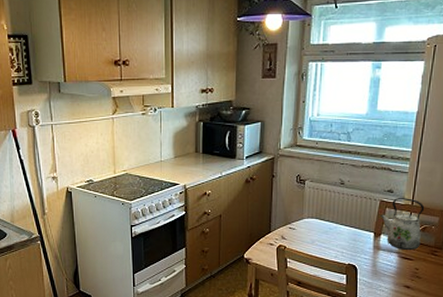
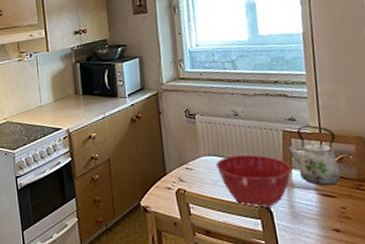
mixing bowl: none [316,219,382,265] -> present [215,154,293,208]

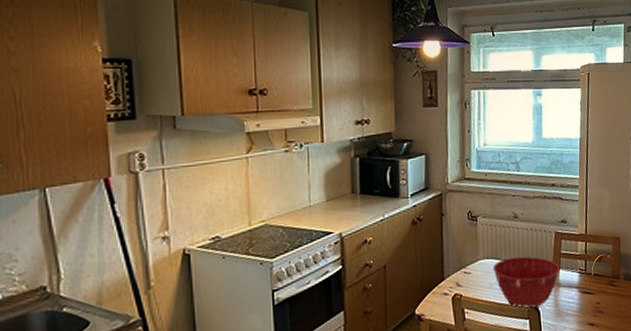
kettle: present [286,125,341,187] -> none [556,226,599,284]

